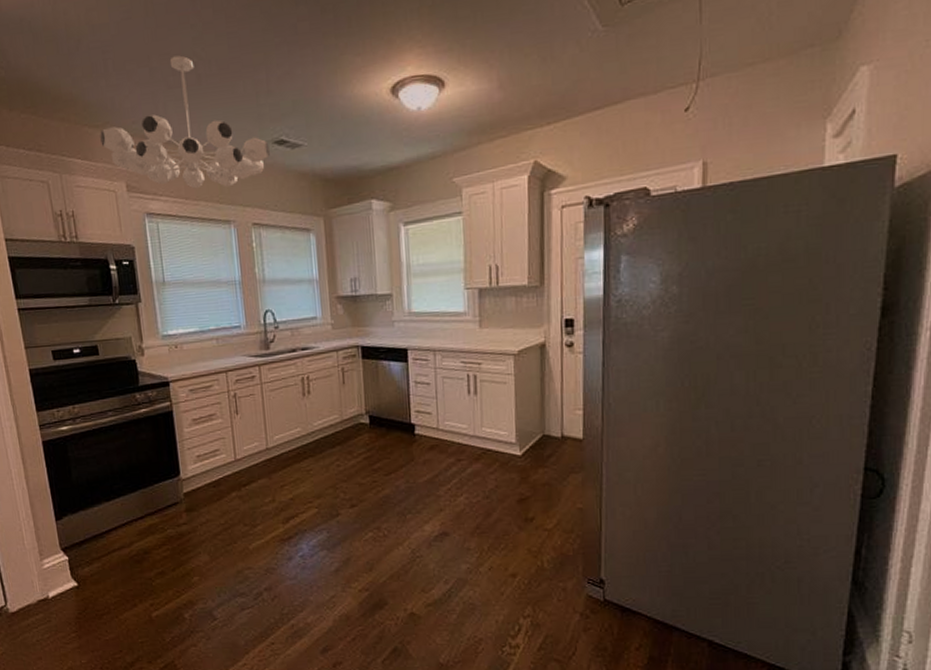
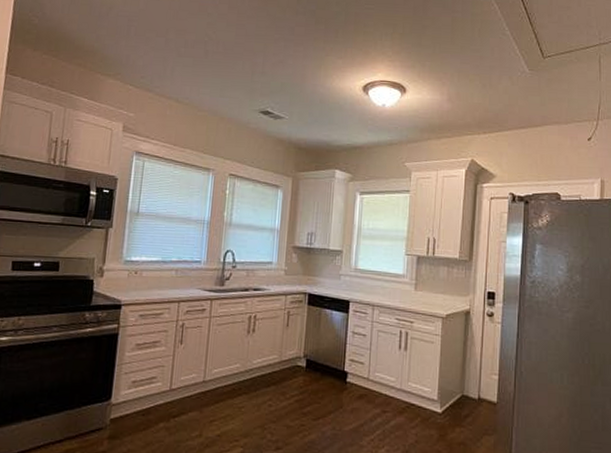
chandelier: present [100,55,270,189] -> none [109,33,256,141]

